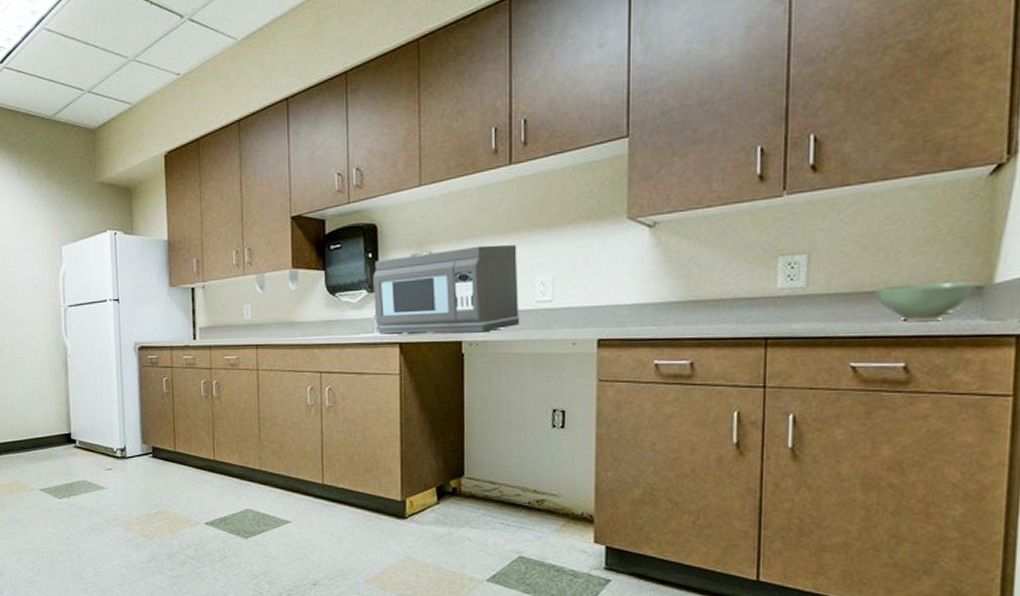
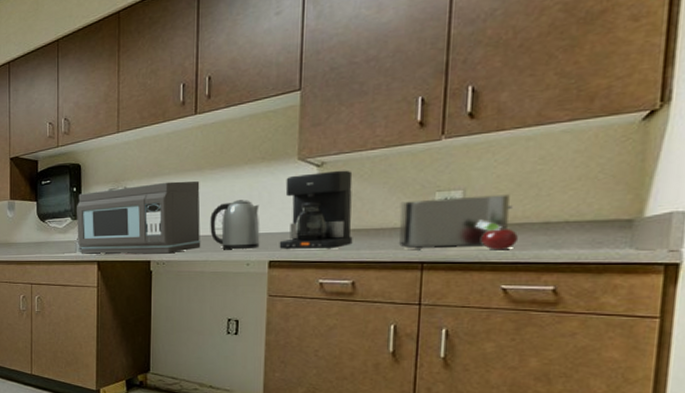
kettle: none [530,267,587,327] -> present [210,200,260,250]
coffee maker: none [608,231,690,326] -> present [279,170,353,250]
toaster: none [739,259,860,323] -> present [398,194,513,249]
fruit: none [821,288,866,323] -> present [475,220,518,251]
bowl: present [874,282,975,321] -> none [526,215,625,249]

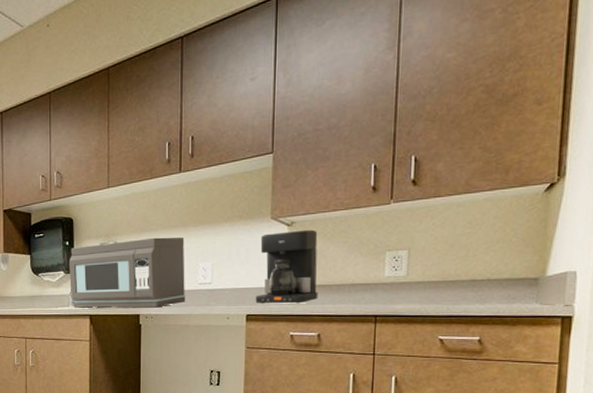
kettle: present [210,200,260,250] -> none [194,256,239,304]
toaster: present [398,194,513,249] -> none [356,255,447,304]
fruit: present [475,220,518,251] -> none [418,277,451,305]

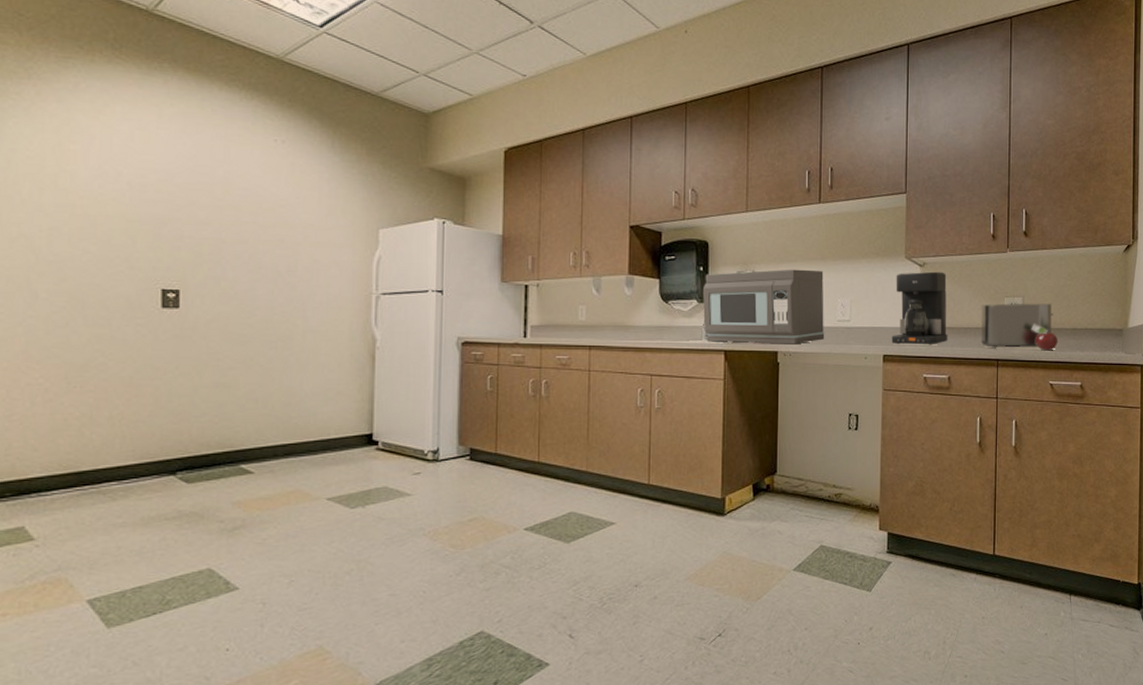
toaster: none [356,255,447,304] -> present [980,303,1054,348]
fruit: none [418,277,451,305] -> present [1031,324,1058,351]

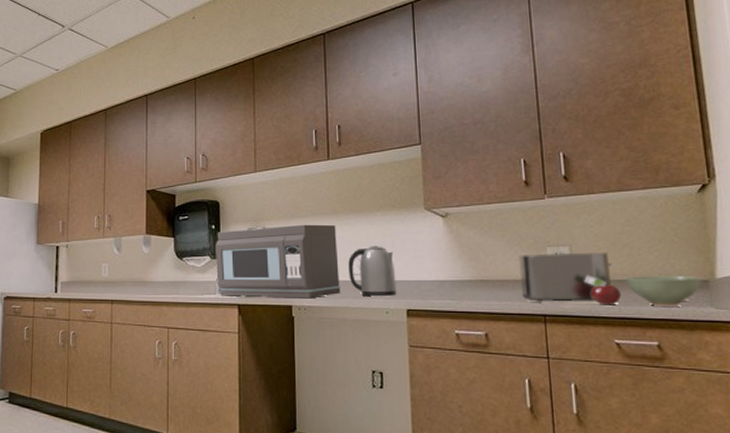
kettle: none [833,293,876,343] -> present [348,246,397,297]
coffee maker: present [891,271,948,345] -> none [414,222,481,299]
bowl: none [1062,325,1118,352] -> present [625,276,702,306]

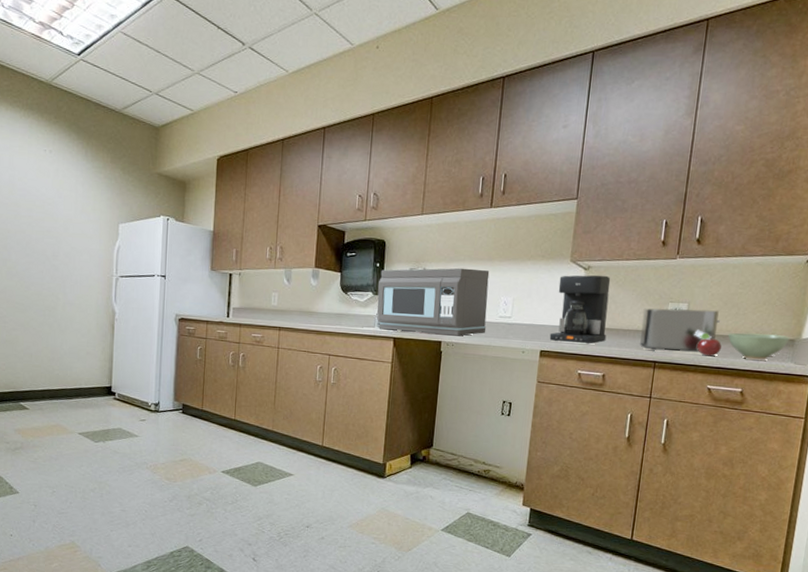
kettle: present [348,246,397,297] -> none [494,292,537,339]
coffee maker: none [414,222,481,299] -> present [549,275,611,344]

